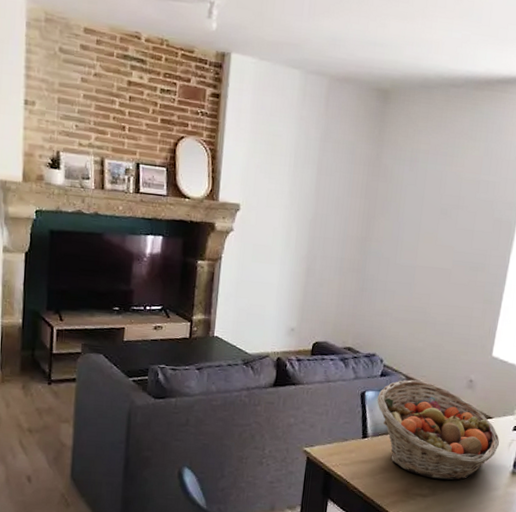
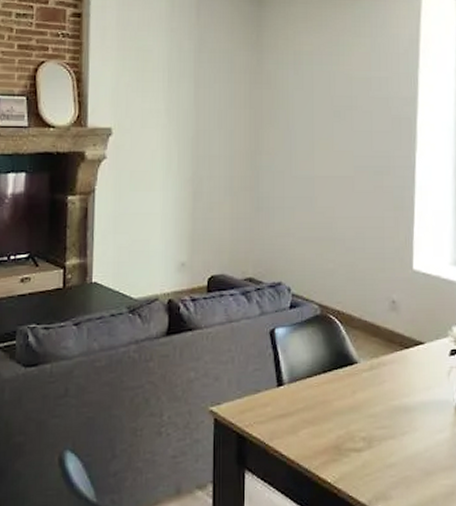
fruit basket: present [377,380,499,480] -> none [290,308,436,428]

